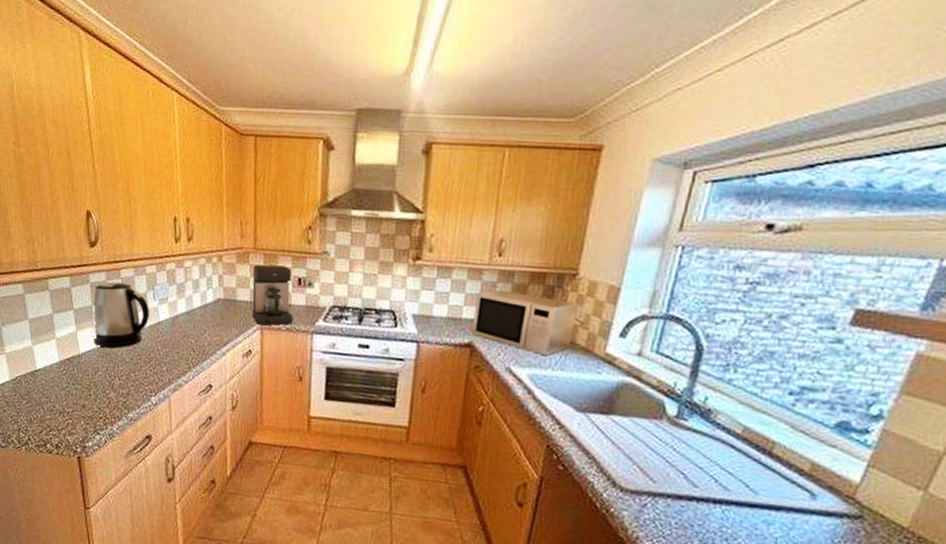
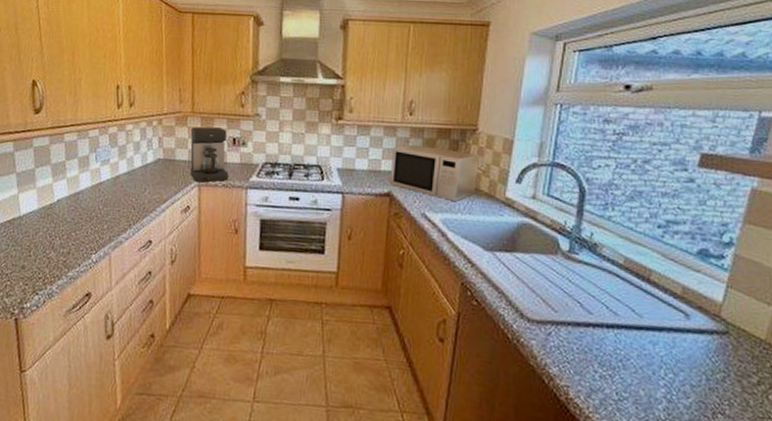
kettle: present [91,281,150,348] -> none [34,145,92,209]

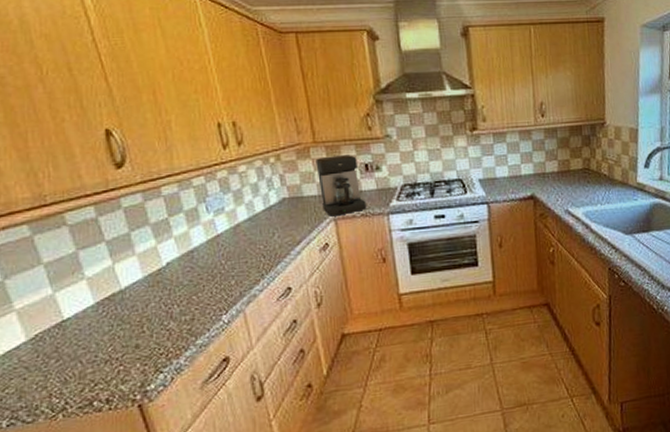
microwave: present [390,144,480,202] -> none [530,144,611,195]

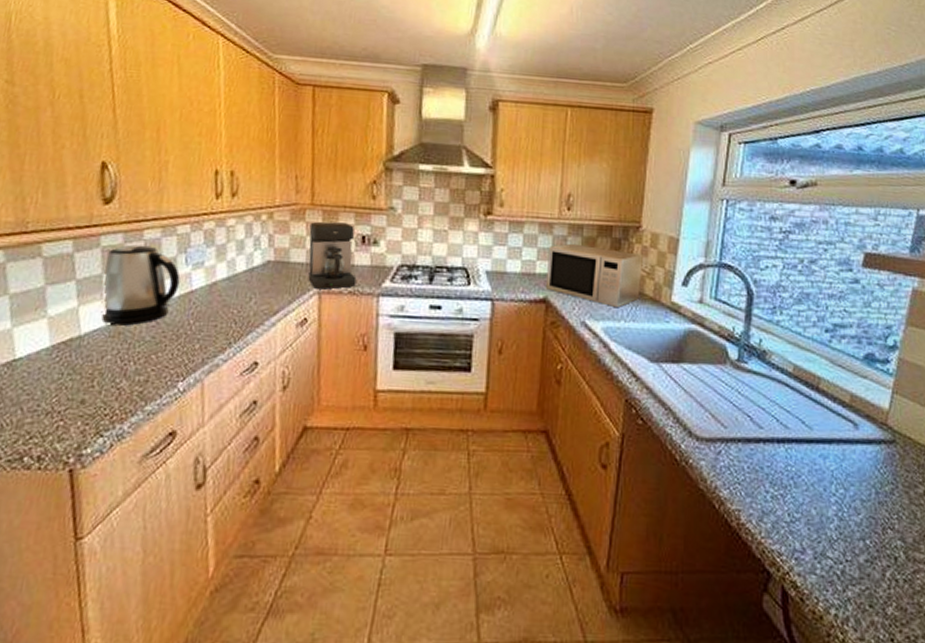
kettle: none [128,200,205,276] -> present [100,244,181,326]
microwave: none [530,144,611,195] -> present [546,243,644,308]

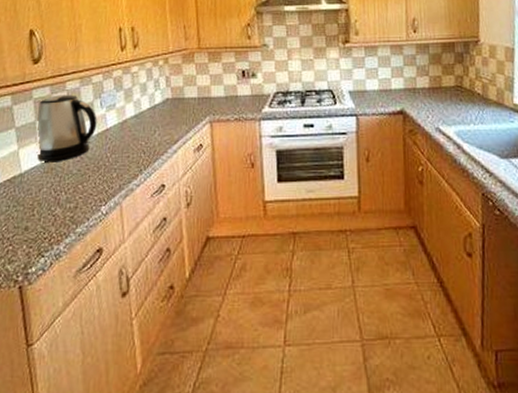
coffee maker: present [308,221,357,290] -> none [198,61,241,119]
microwave: present [546,243,644,308] -> none [400,60,485,114]

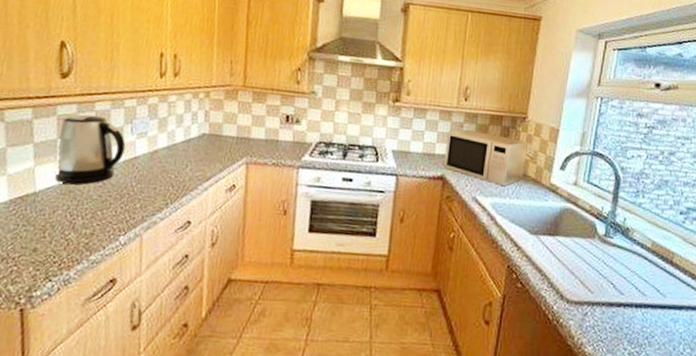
microwave: none [400,60,485,114] -> present [444,129,529,187]

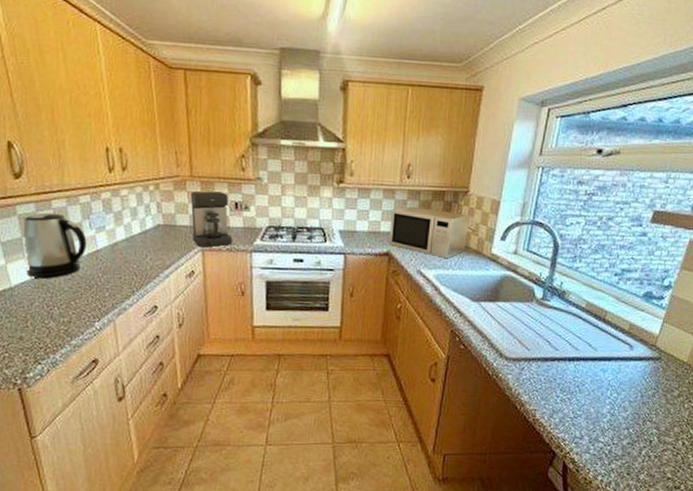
coffee maker: none [238,101,280,161] -> present [190,191,233,248]

